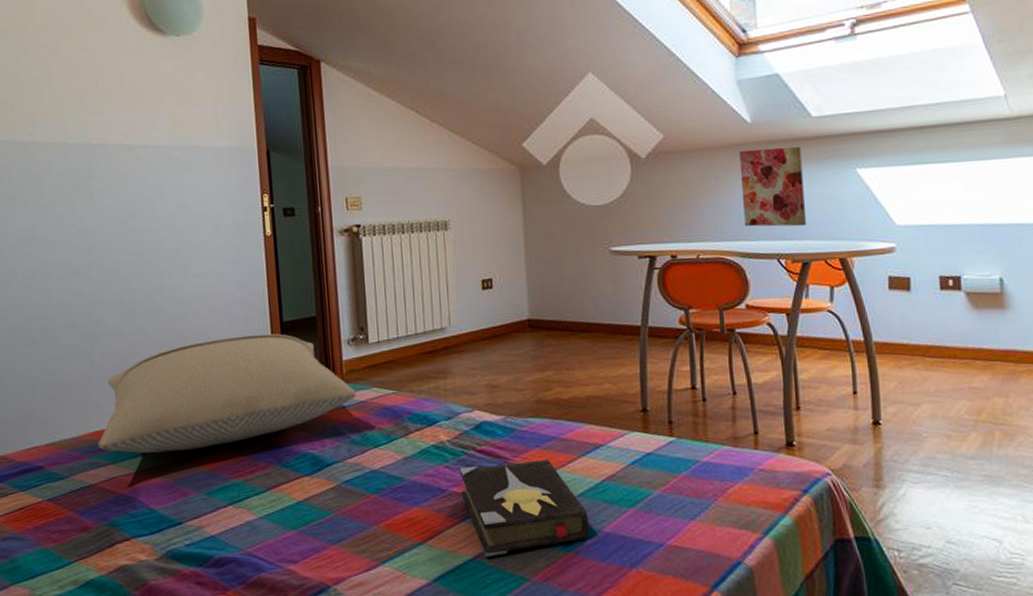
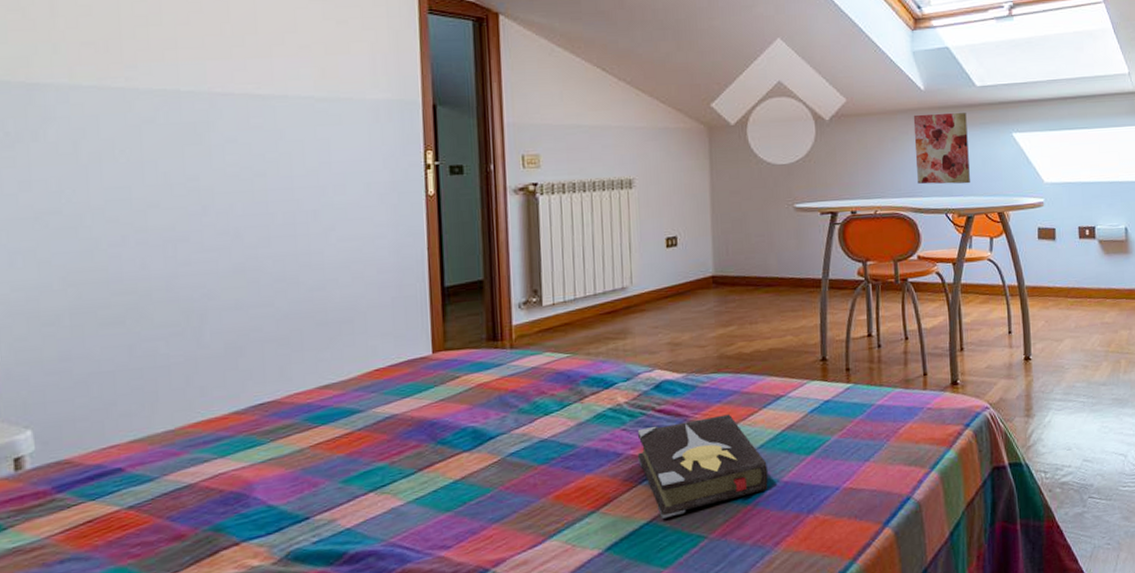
pillow: present [98,334,356,453] -> none [202,300,526,444]

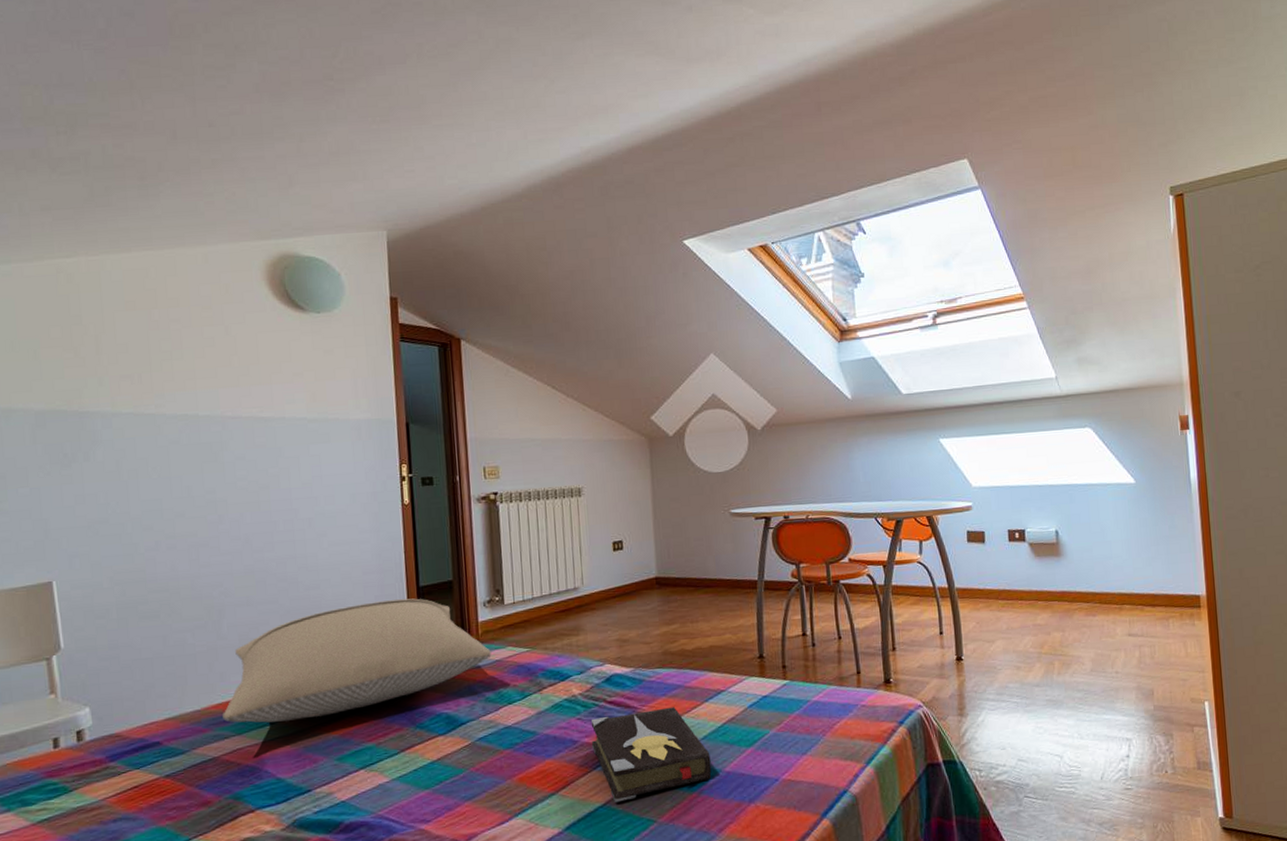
pillow: none [202,300,526,444] -> present [223,598,491,723]
wall art: present [913,113,970,185] -> none [841,420,899,490]

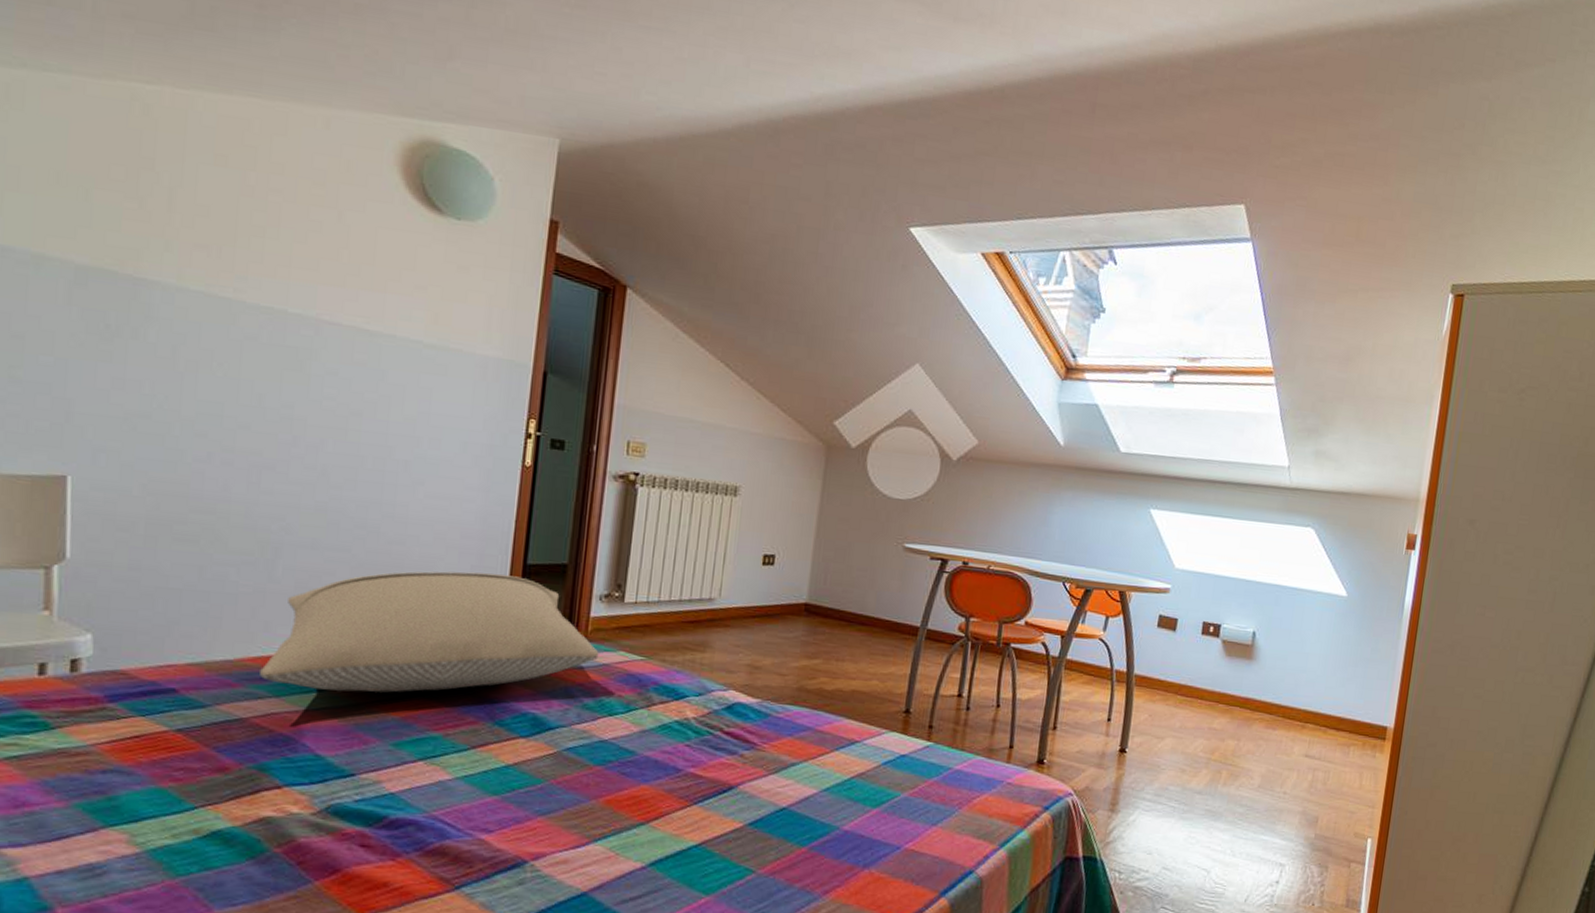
hardback book: present [591,707,712,802] -> none [696,747,830,844]

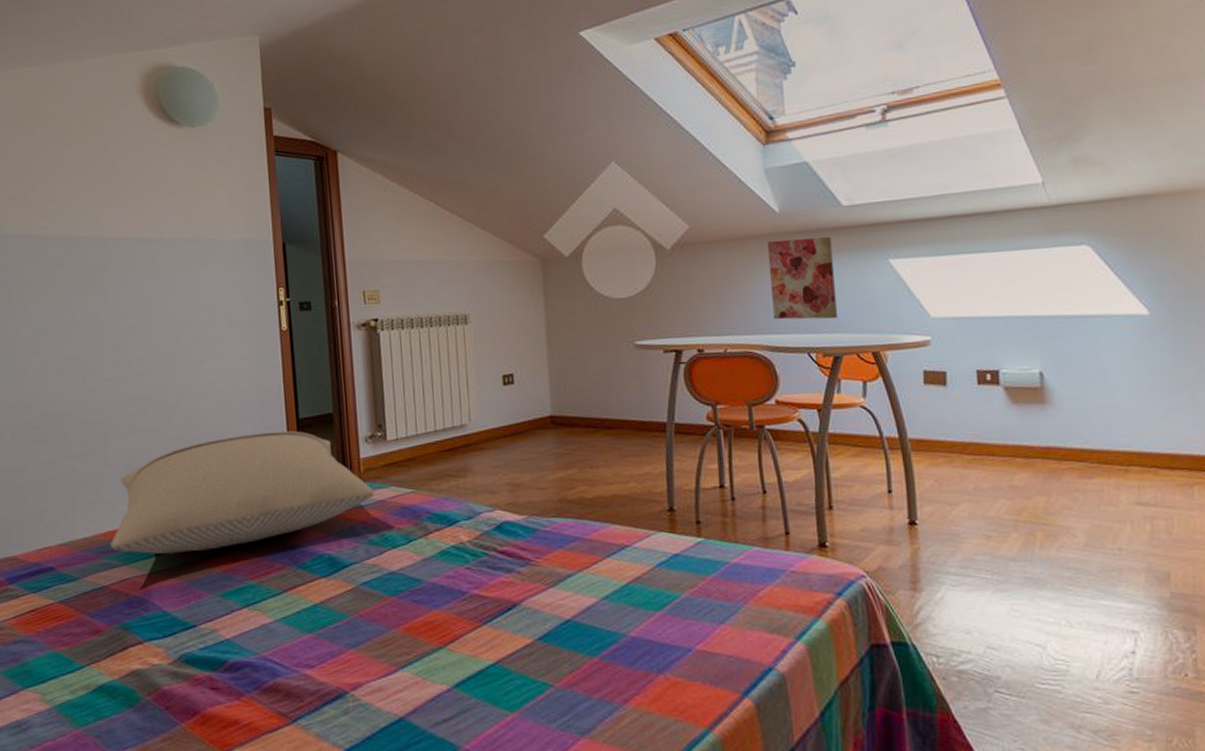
wall art: none [1039,471,1105,555] -> present [767,237,837,320]

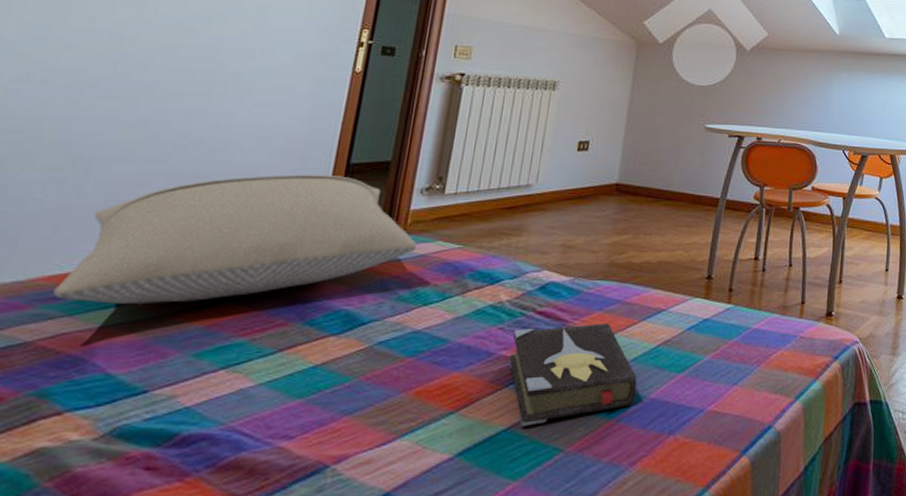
hardback book: none [480,561,615,662] -> present [508,323,637,426]
wall art: present [767,237,837,320] -> none [822,56,874,125]

